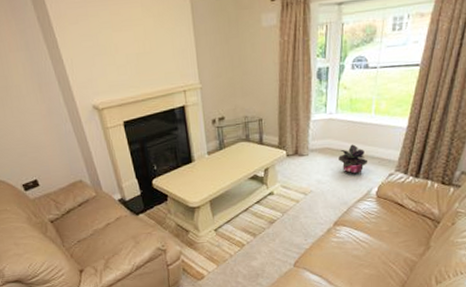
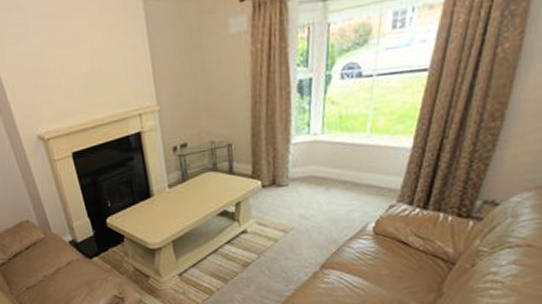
potted plant: present [338,144,368,175] -> none [325,171,363,208]

